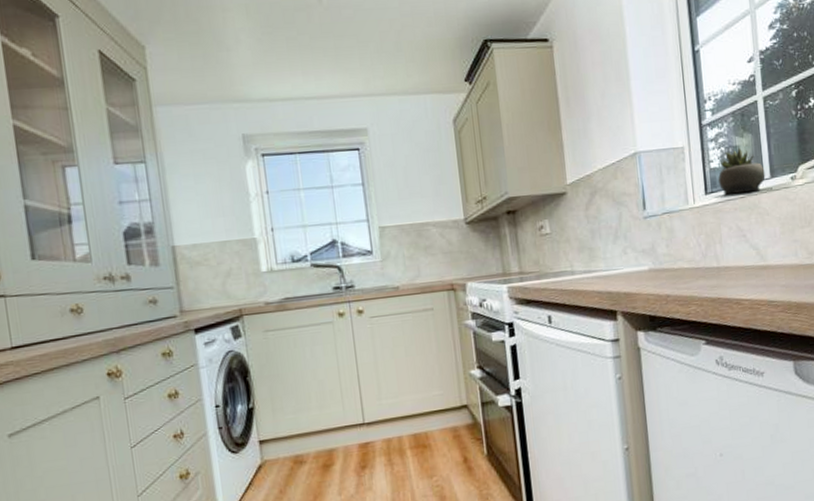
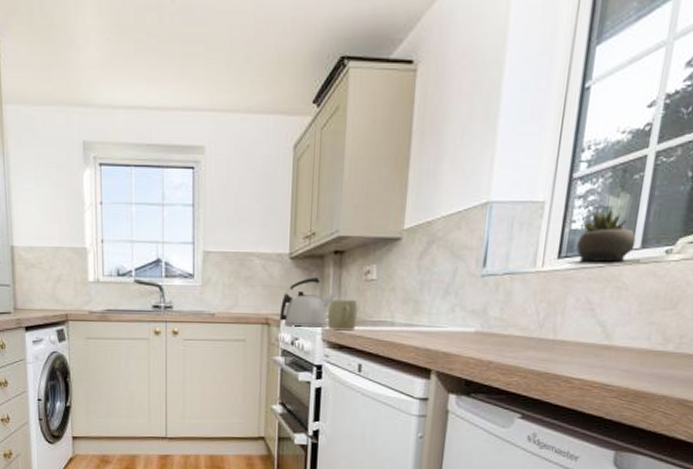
kettle: none [463,238,516,291] -> present [279,278,336,329]
mug: none [509,255,540,287] -> present [327,300,358,331]

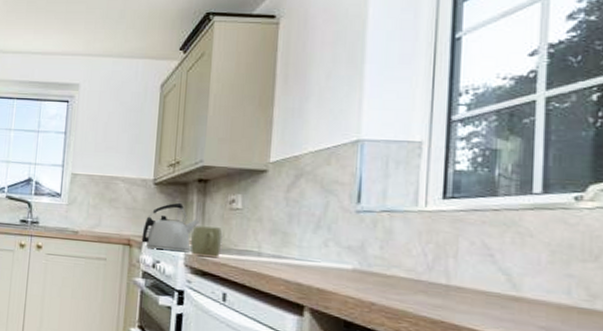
succulent plant: present [566,208,640,265] -> none [453,151,544,209]

